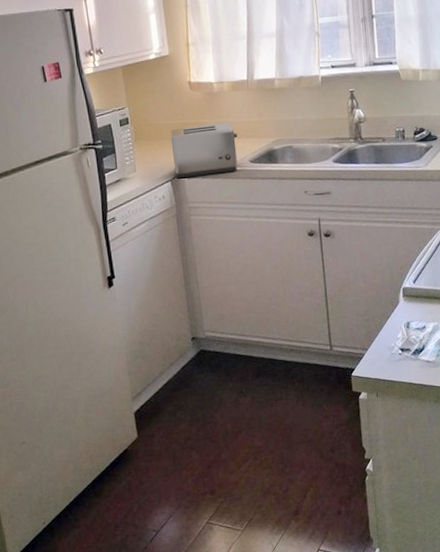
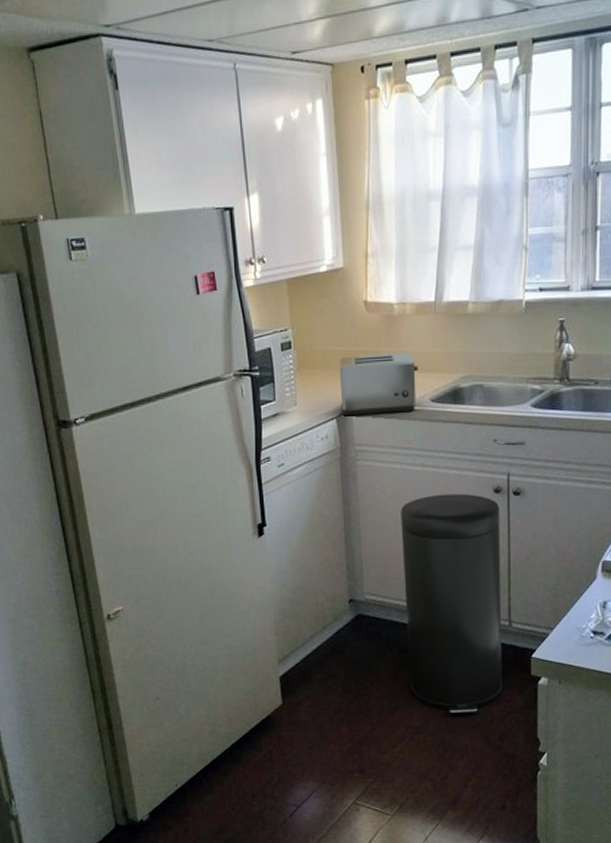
pedal bin: none [231,238,330,432] -> present [401,493,503,714]

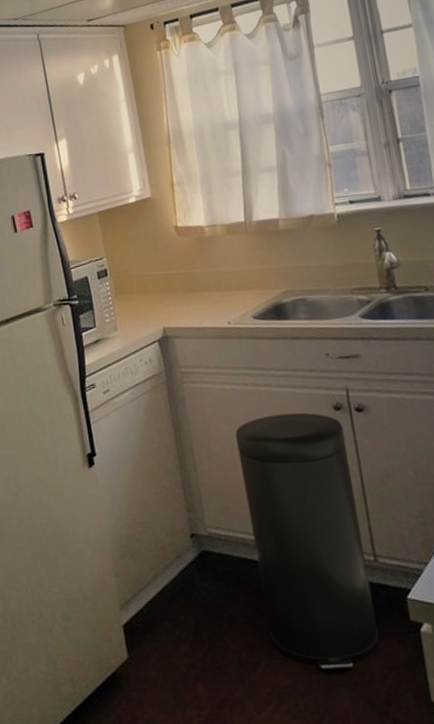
toaster: present [339,352,418,417] -> none [155,271,239,339]

